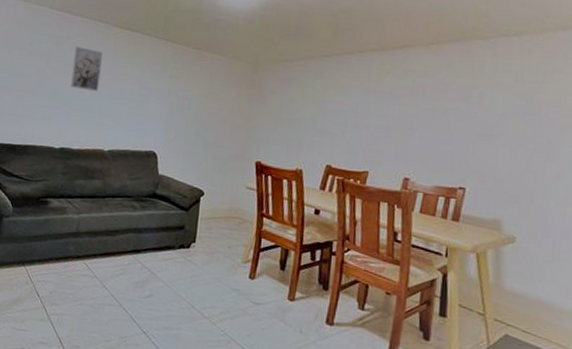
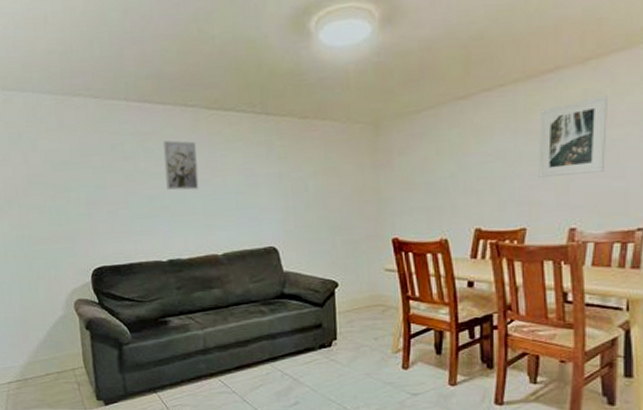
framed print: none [383,74,443,135] -> present [538,95,607,178]

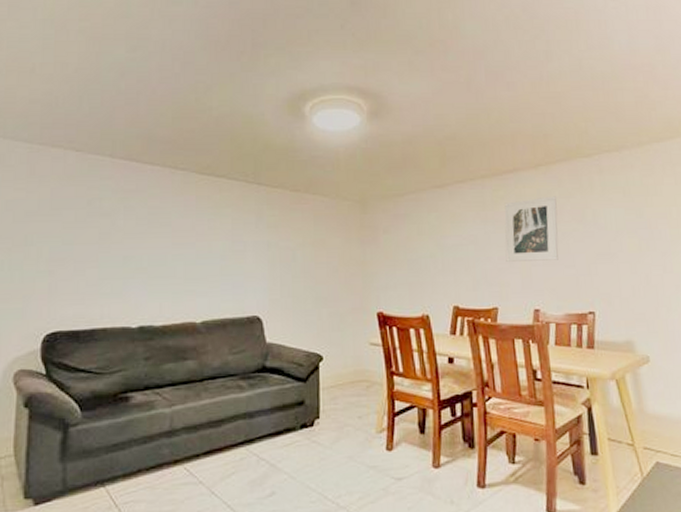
wall art: present [163,140,199,191] -> none [146,199,184,253]

